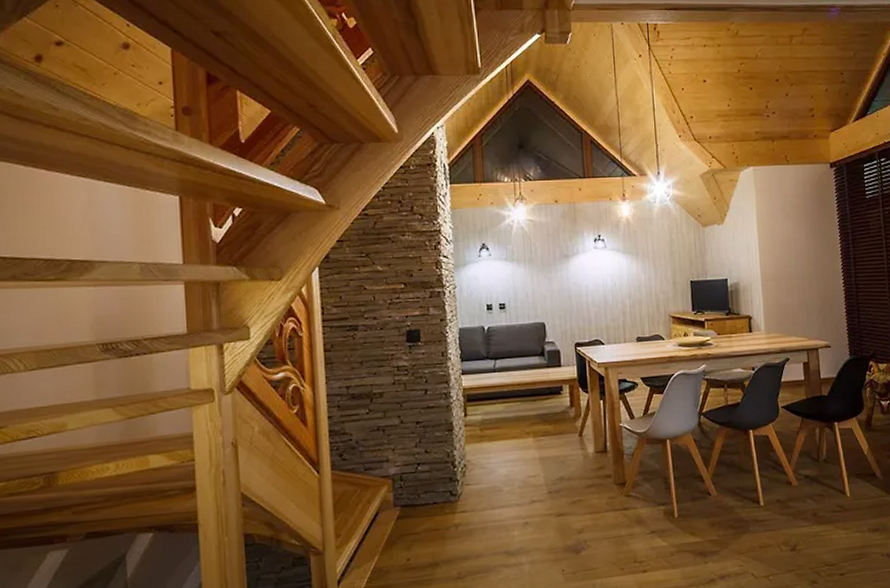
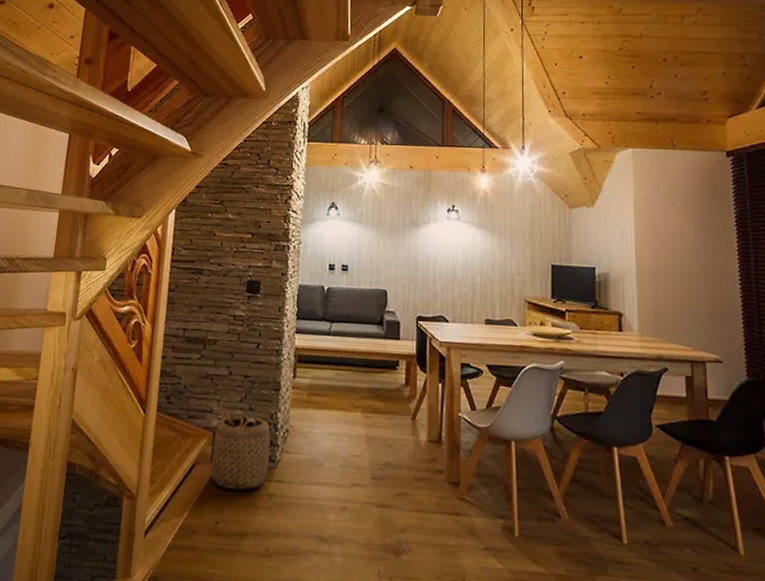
basket: none [394,454,452,528] -> present [210,409,271,490]

